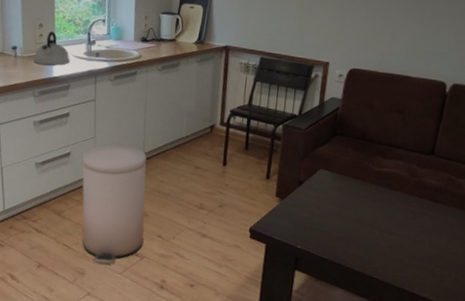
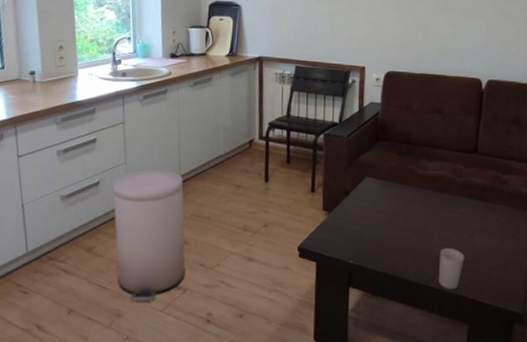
kettle: present [34,31,70,66] -> none [55,52,94,90]
cup: none [382,243,411,283] -> present [438,248,465,290]

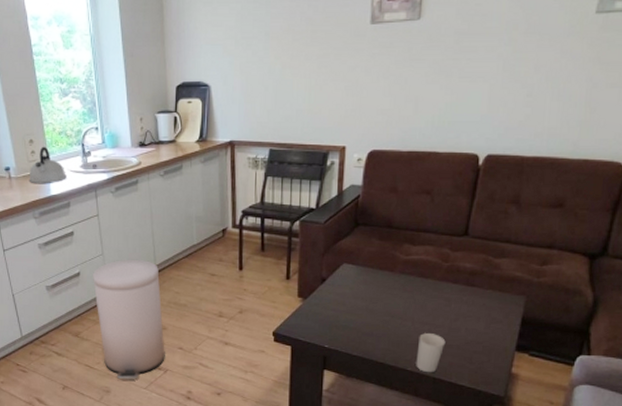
kettle: none [55,52,94,90] -> present [30,146,67,184]

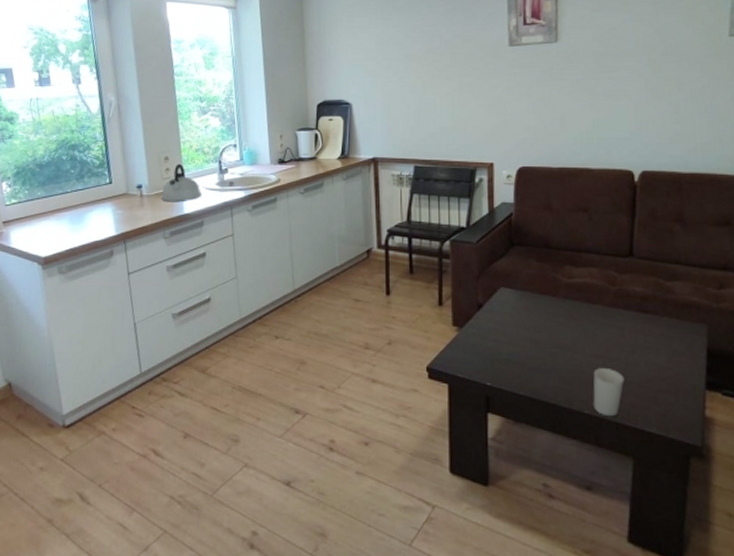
pedal bin: present [93,259,165,380] -> none [224,283,304,426]

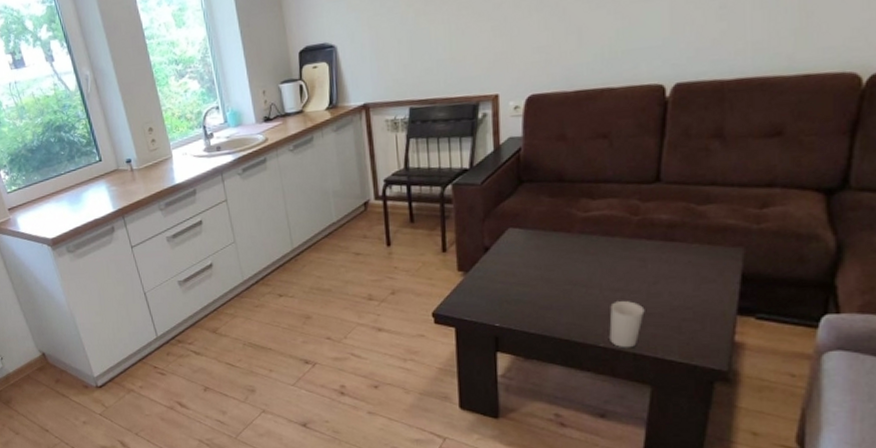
kettle: present [162,163,201,203] -> none [151,133,190,174]

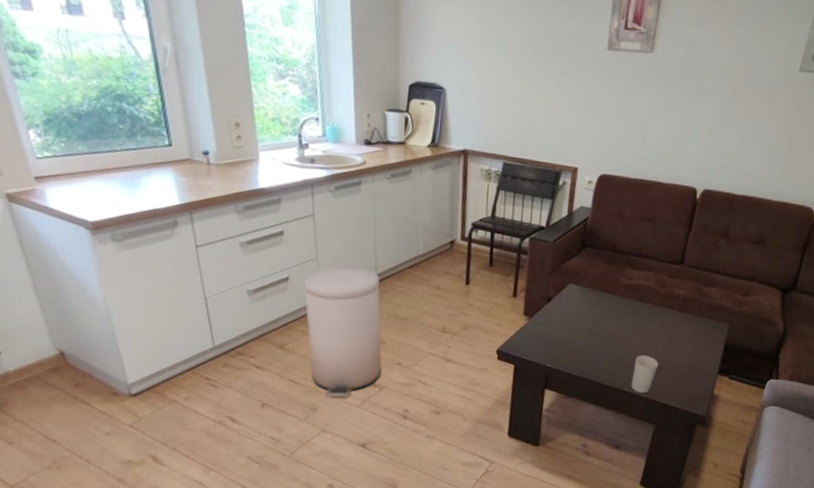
pedal bin: none [226,243,312,377] -> present [304,265,382,397]

